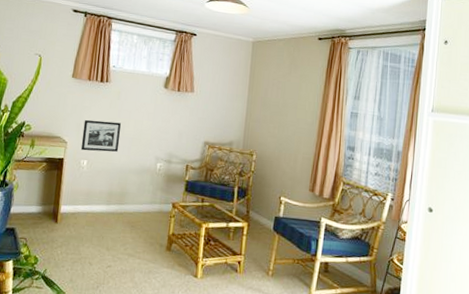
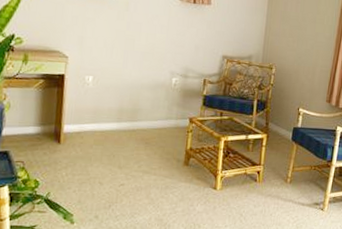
picture frame: present [80,119,121,152] -> none [84,32,131,67]

